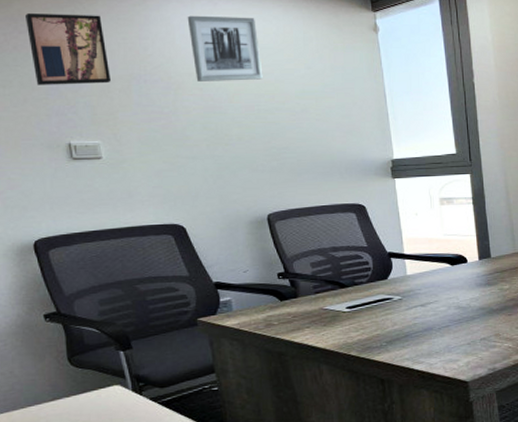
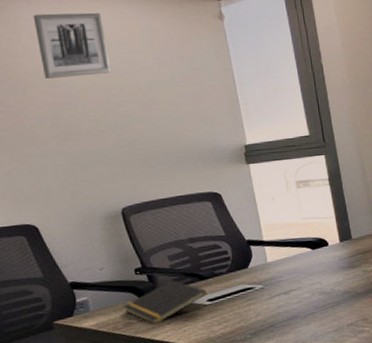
notepad: none [265,286,346,326] -> present [123,280,207,323]

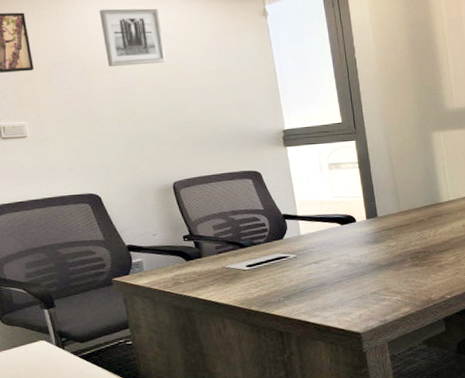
notepad: present [123,280,207,323] -> none [173,247,246,283]

